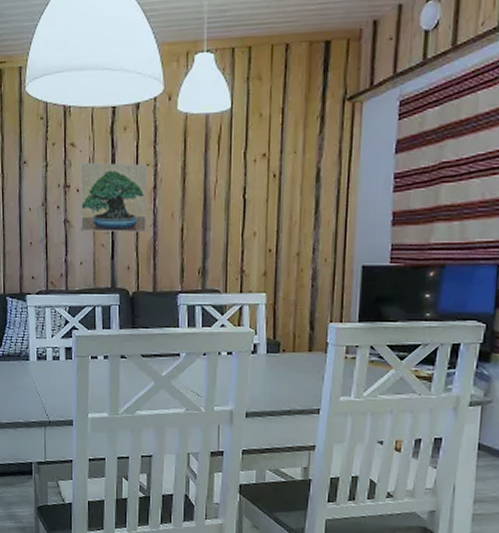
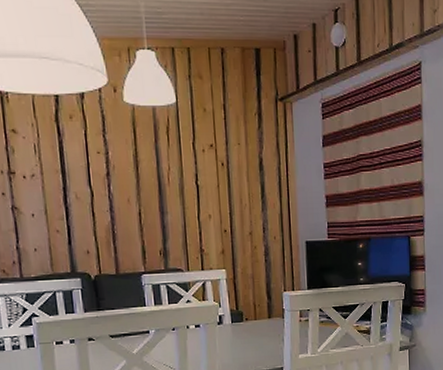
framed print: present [80,162,148,233] -> none [25,149,103,218]

